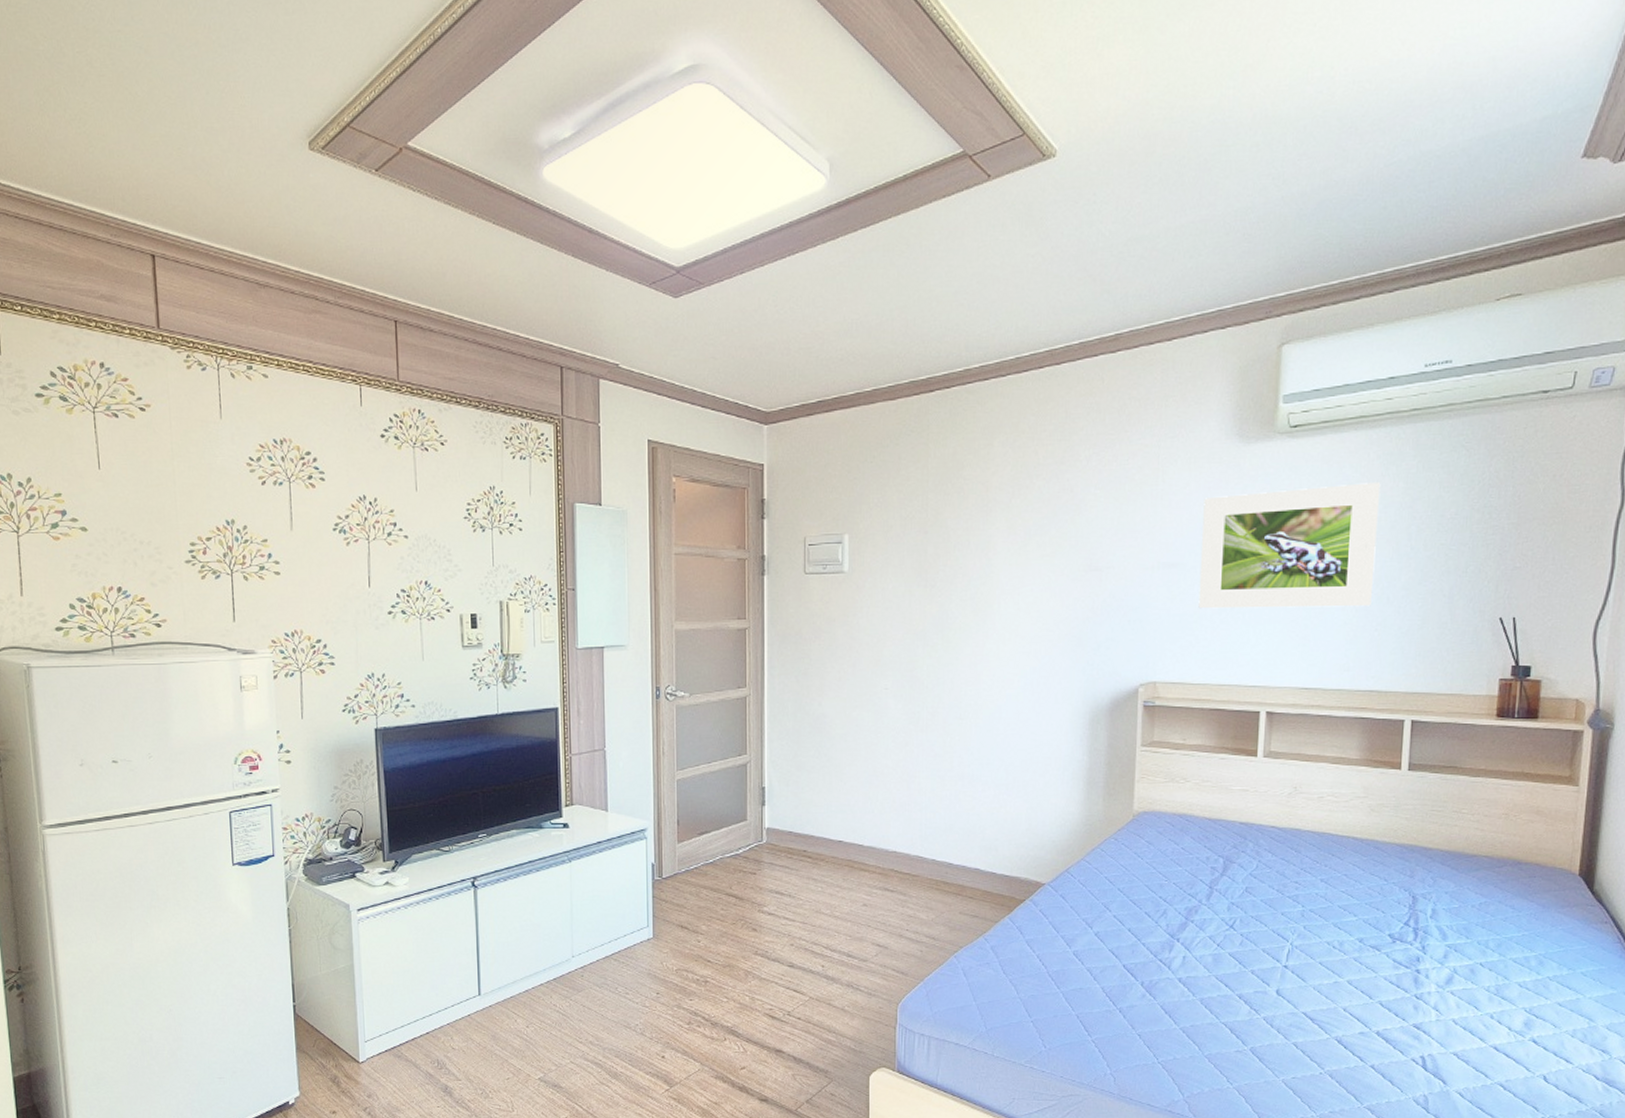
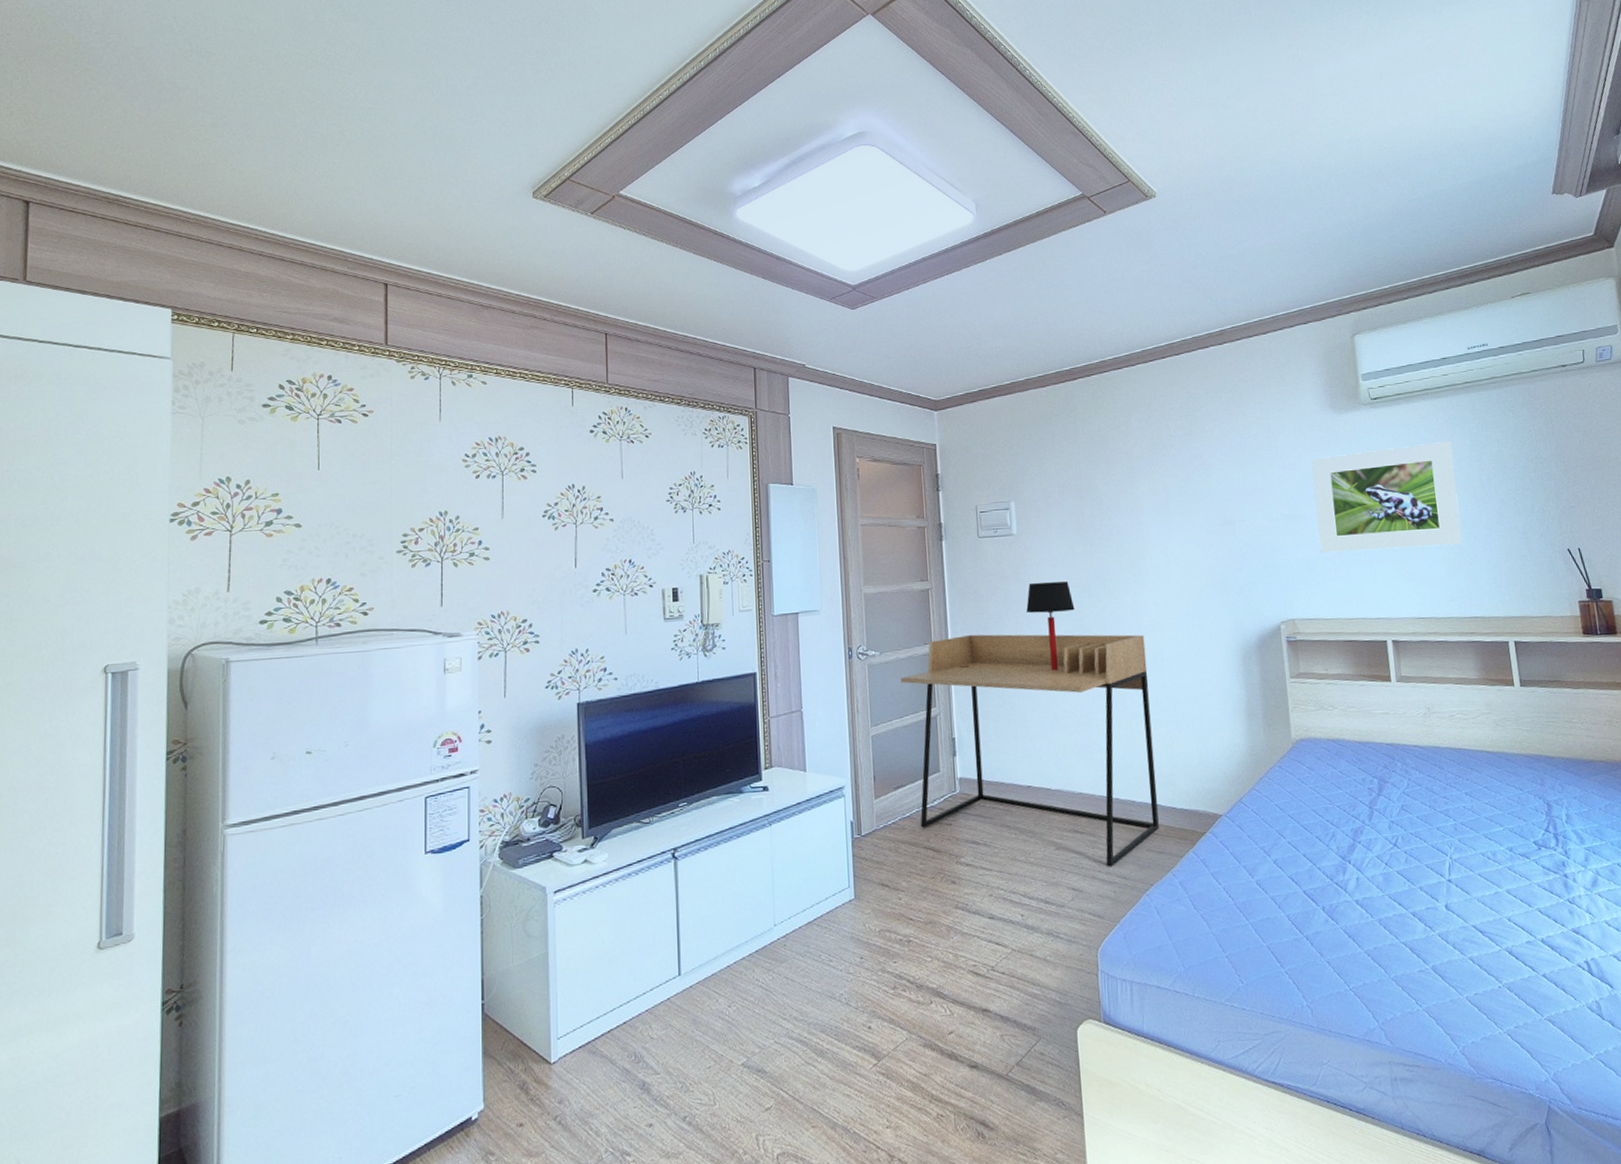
desk: none [710,679,982,927] -> present [901,634,1159,867]
table lamp: none [852,627,906,723] -> present [1026,581,1075,671]

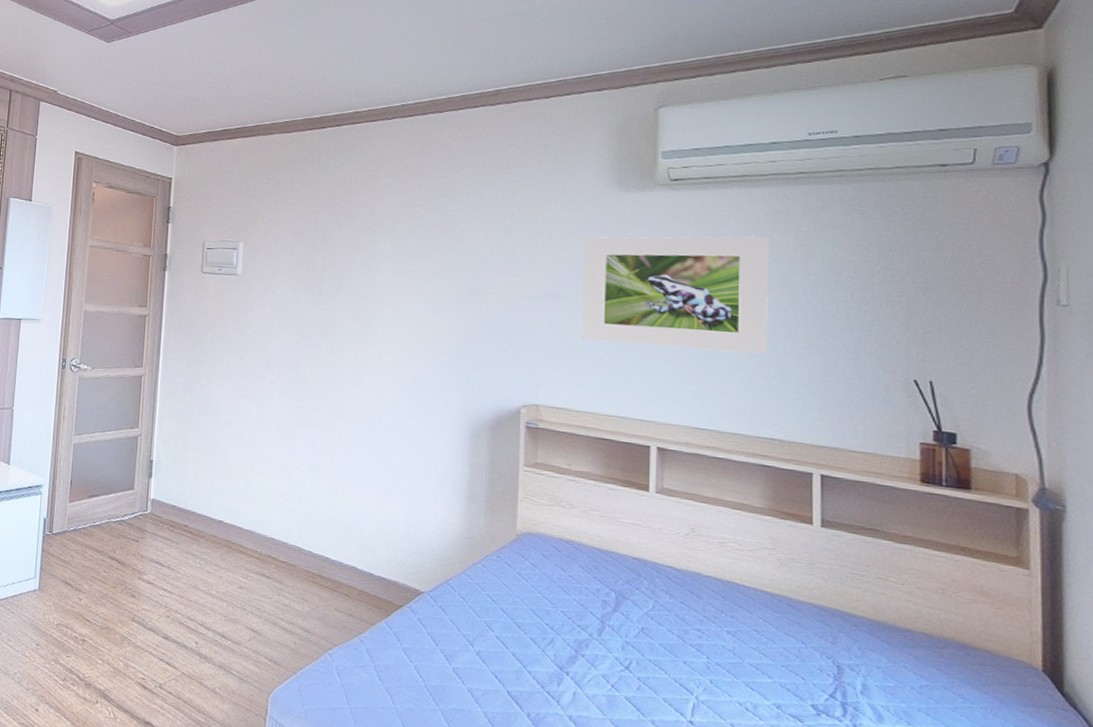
desk: present [901,634,1159,867] -> none [108,364,363,618]
table lamp: present [1026,581,1075,671] -> none [241,325,292,414]

